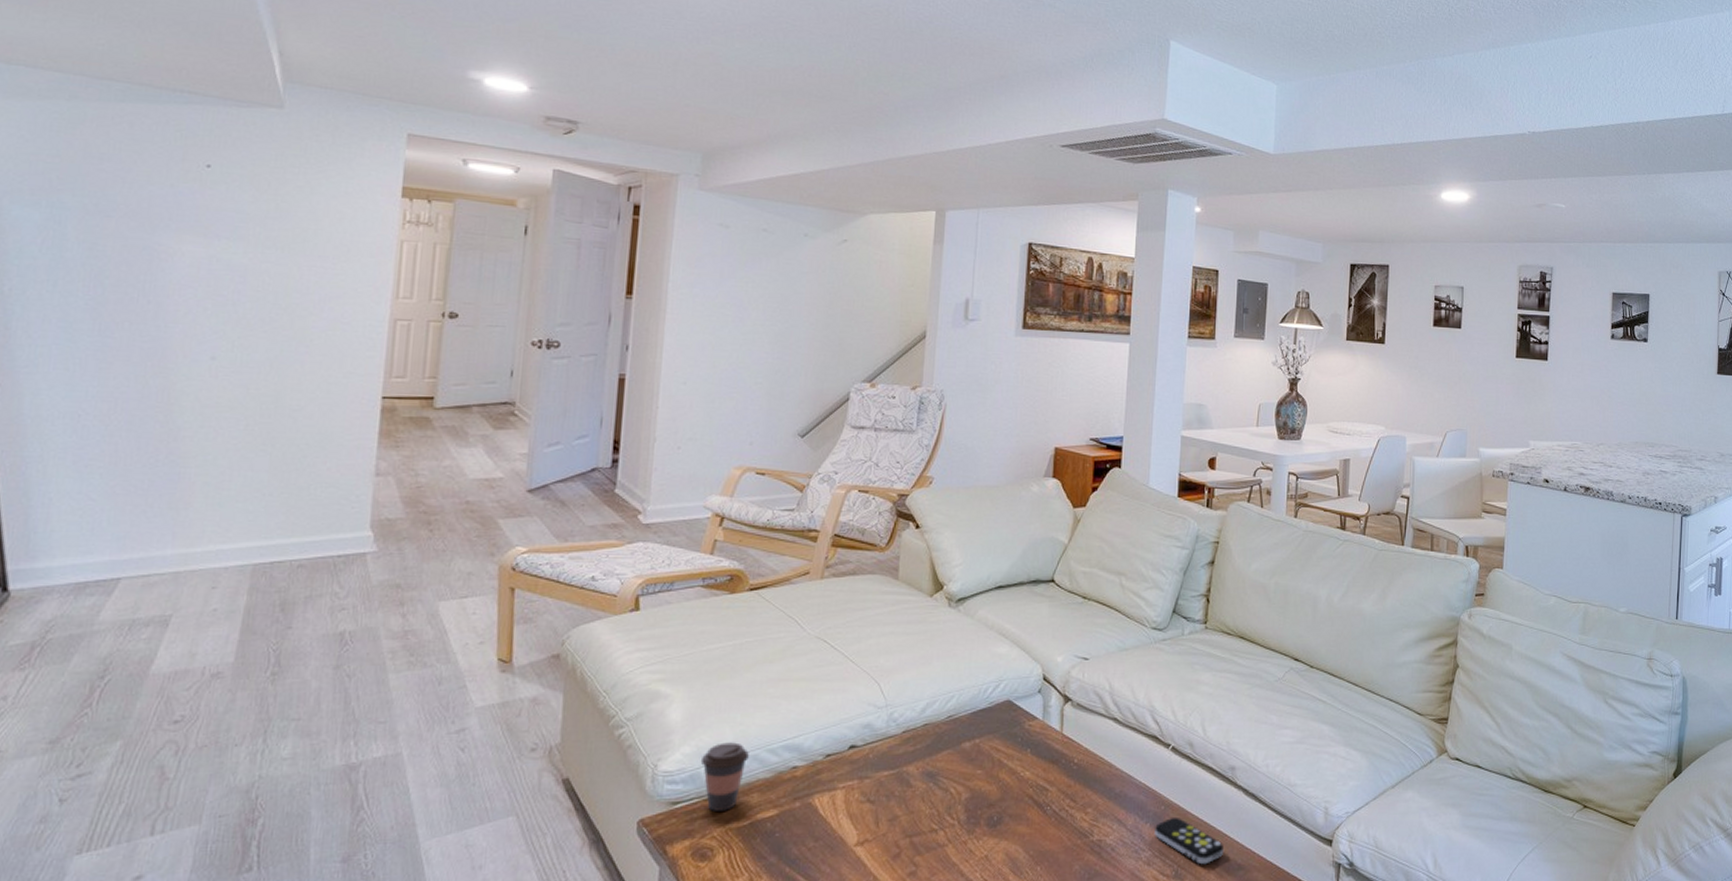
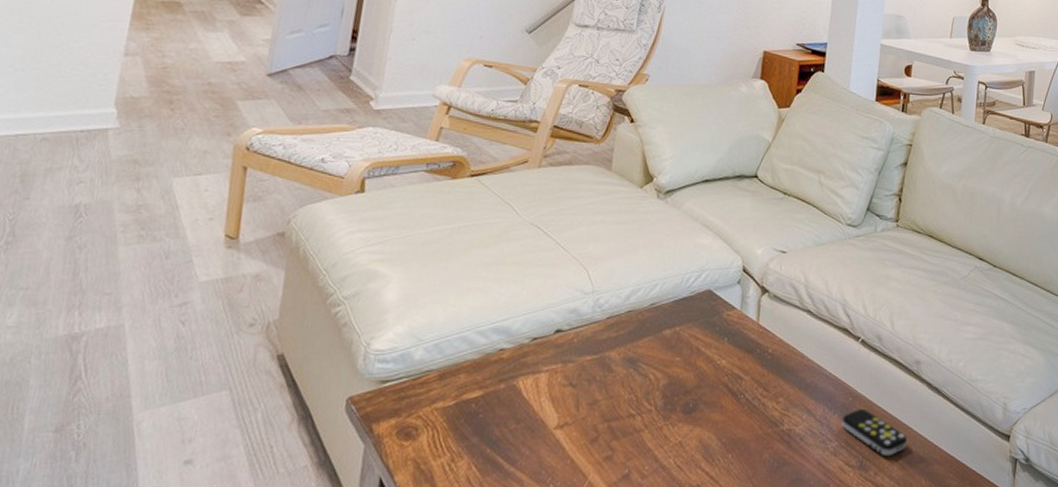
coffee cup: present [700,742,749,811] -> none [412,323,459,391]

